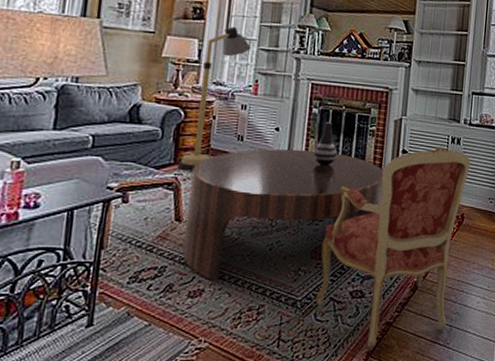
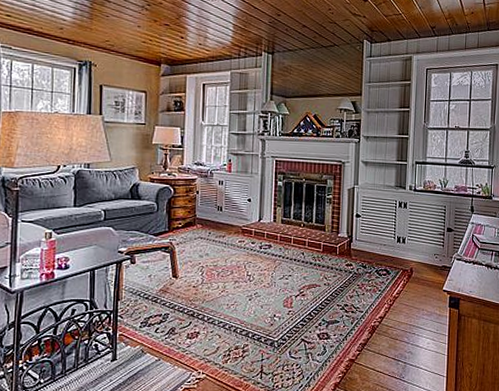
floor lamp: present [177,26,252,171] -> none [171,115,224,237]
coffee table: present [182,148,384,281] -> none [180,216,342,326]
vase: present [313,122,338,166] -> none [281,193,301,230]
armchair: present [316,147,471,349] -> none [289,211,417,381]

